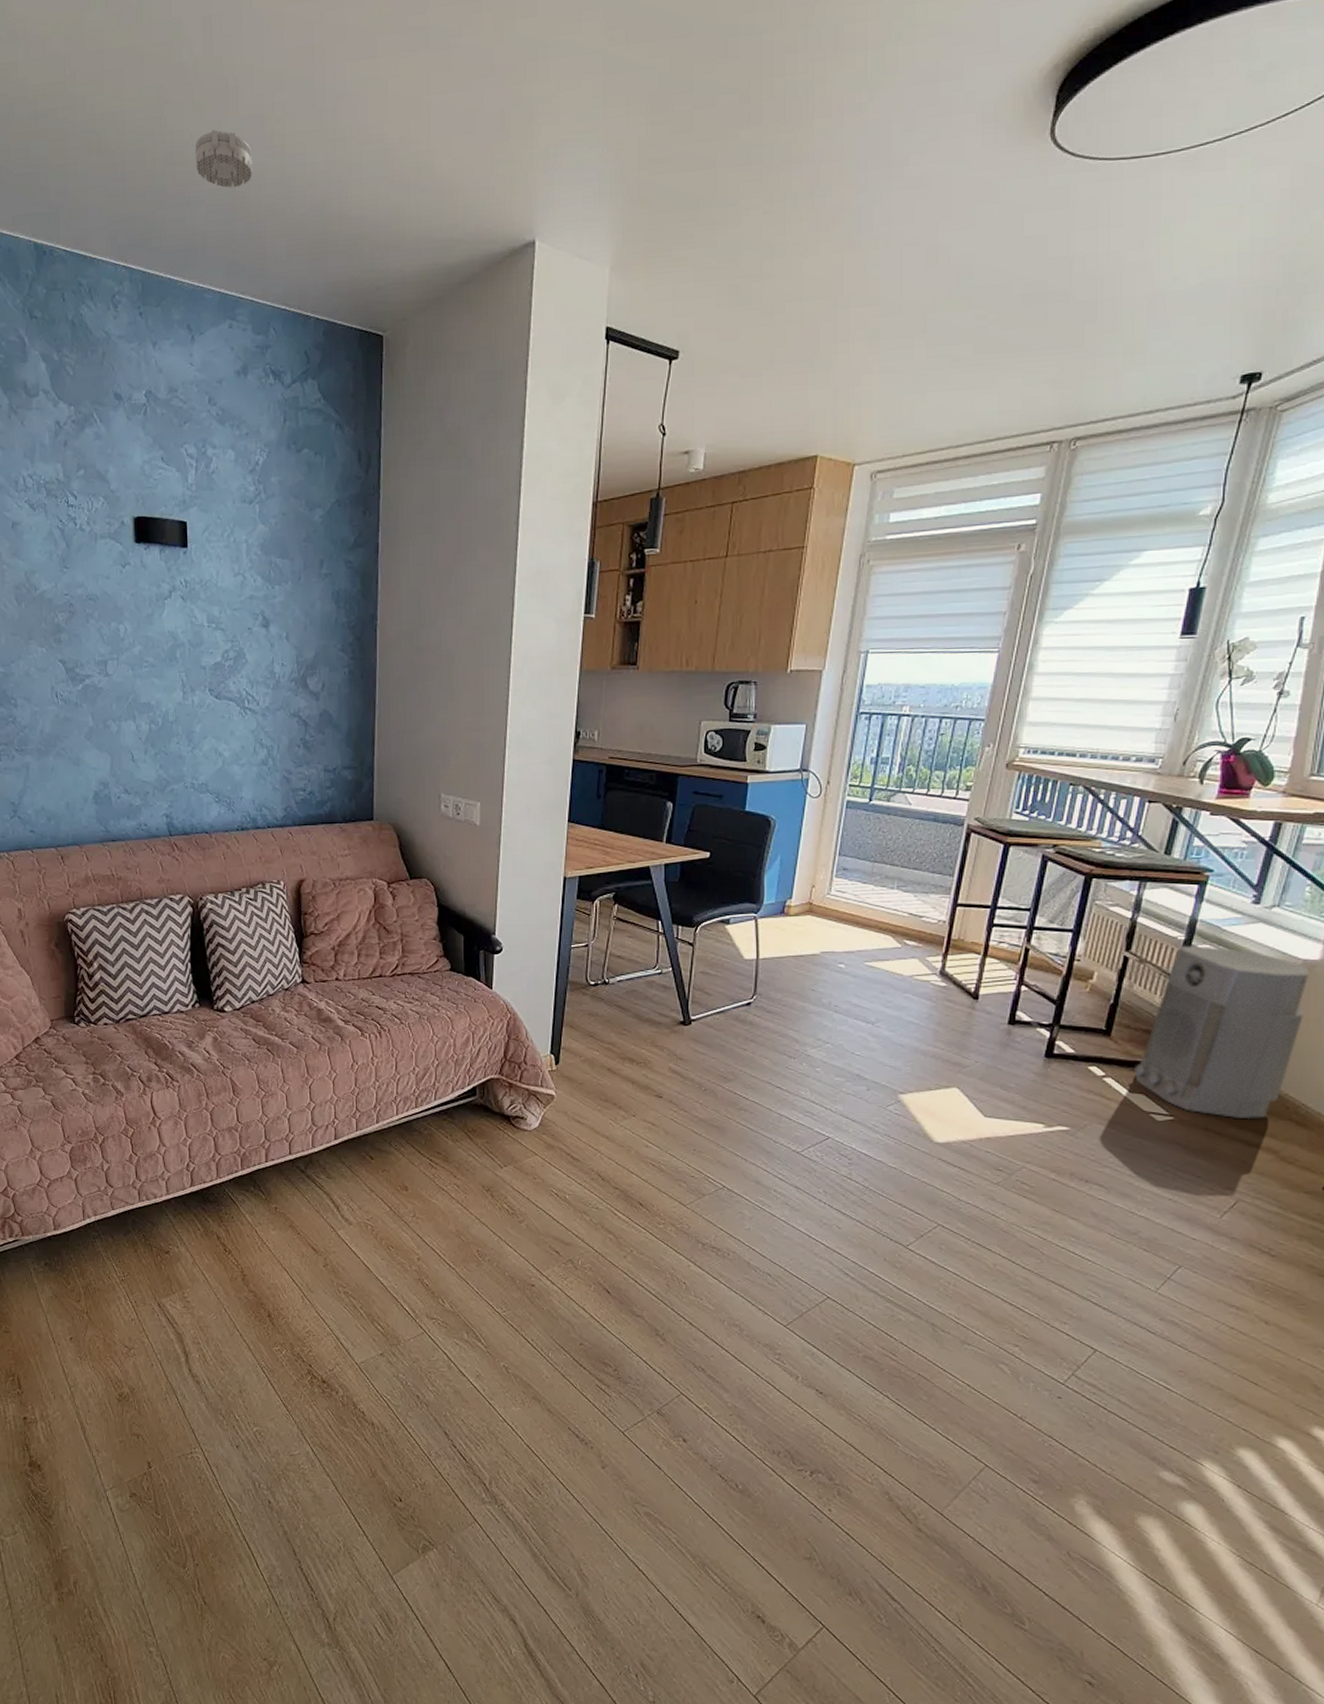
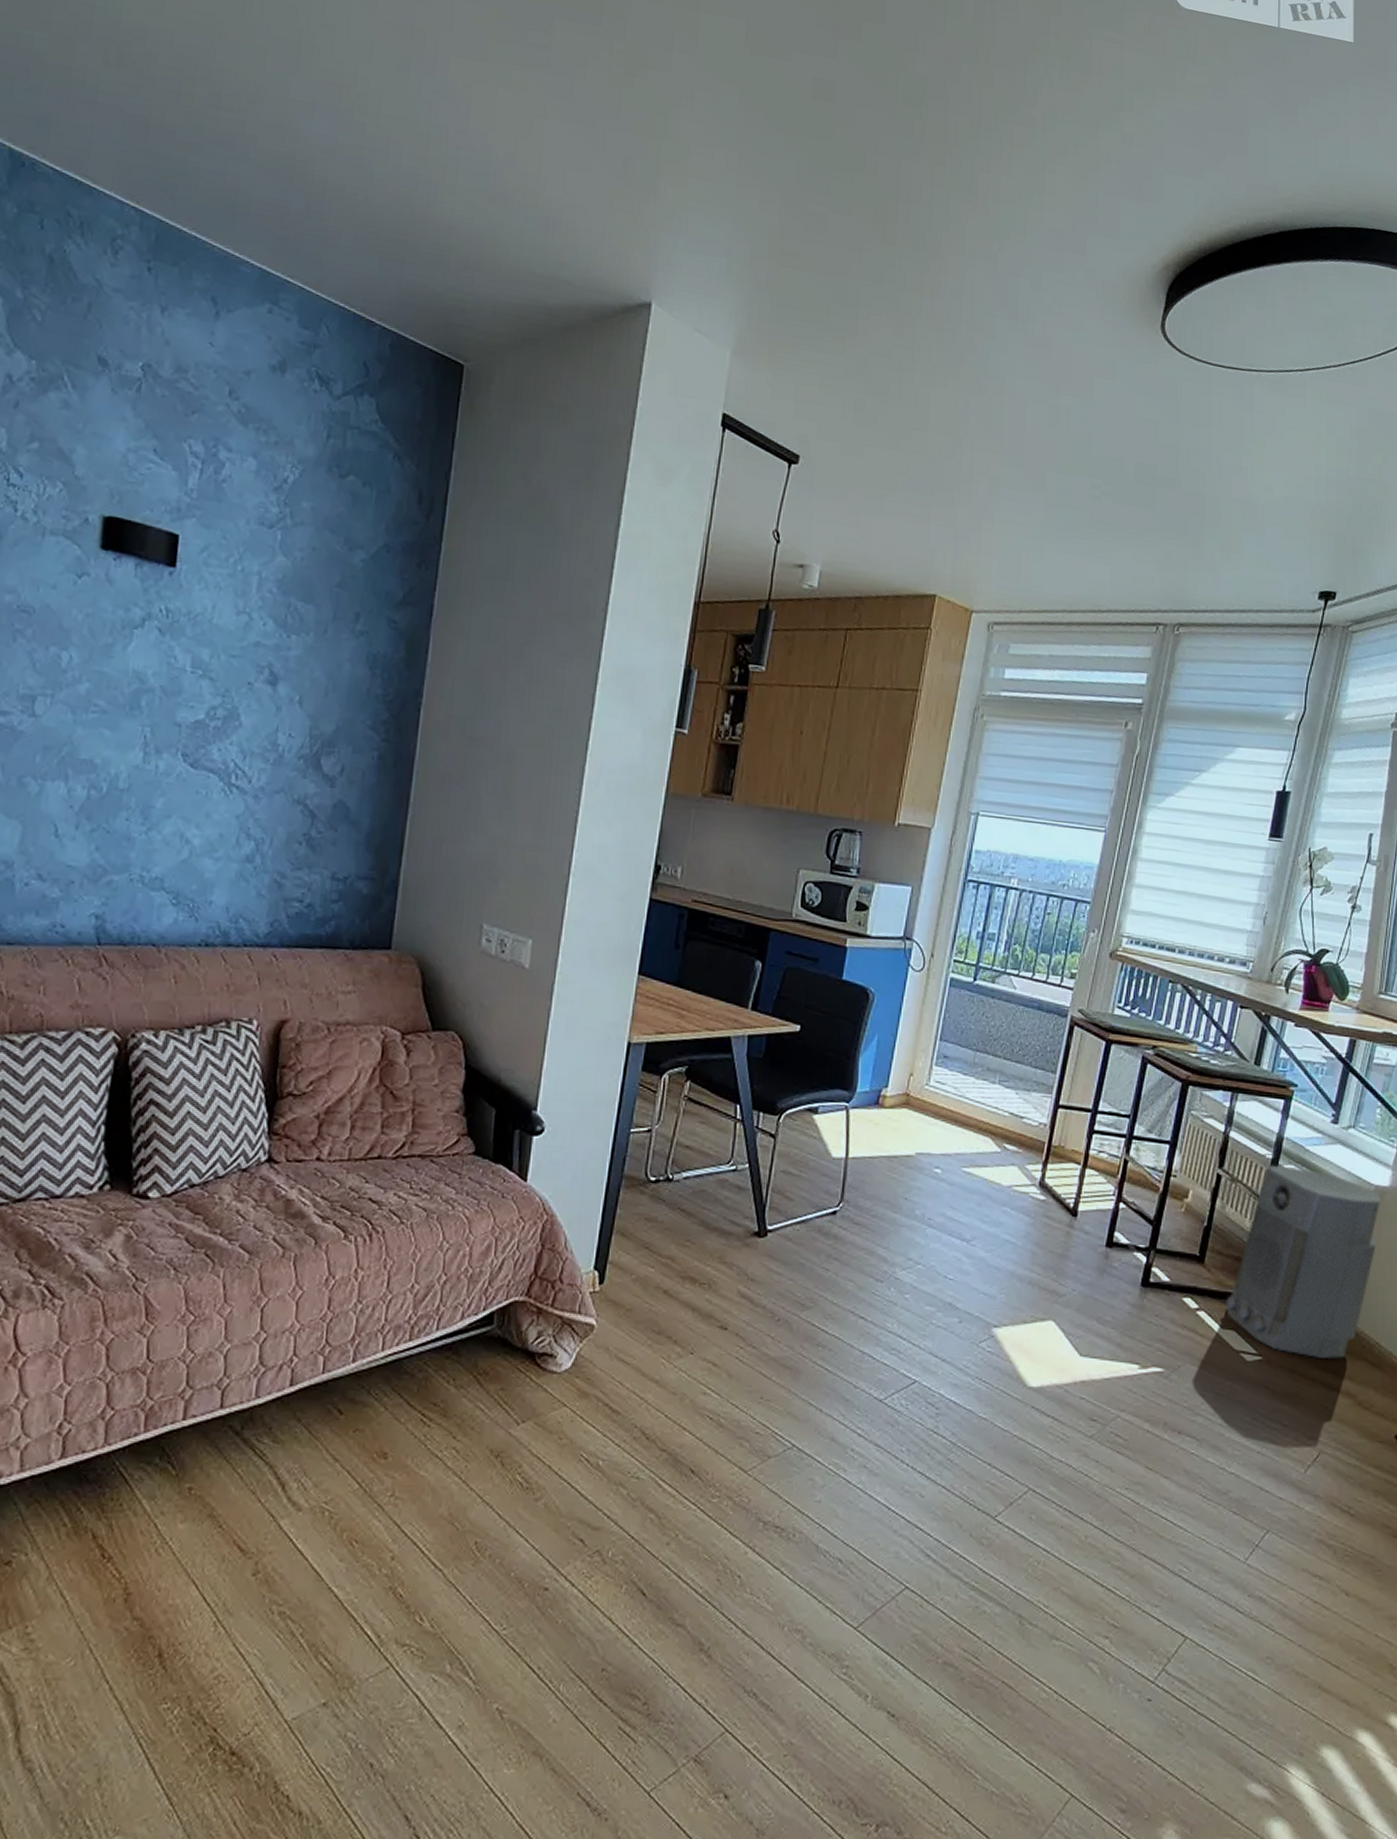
smoke detector: present [196,129,253,188] -> none [248,82,324,156]

